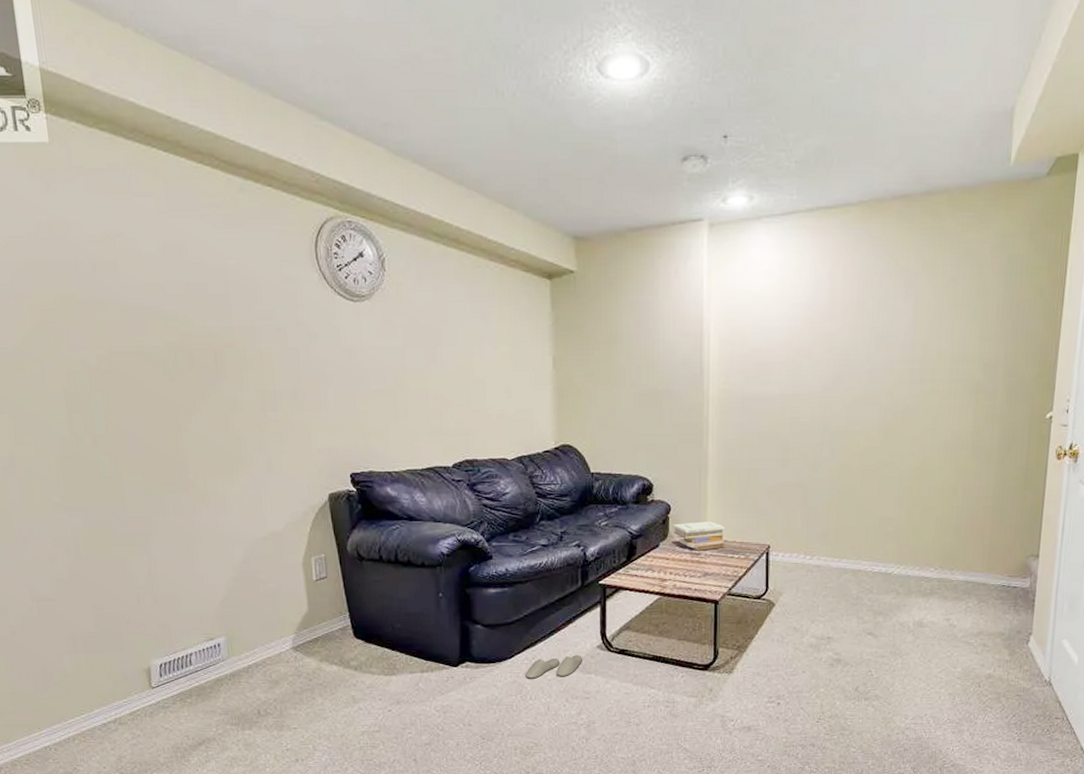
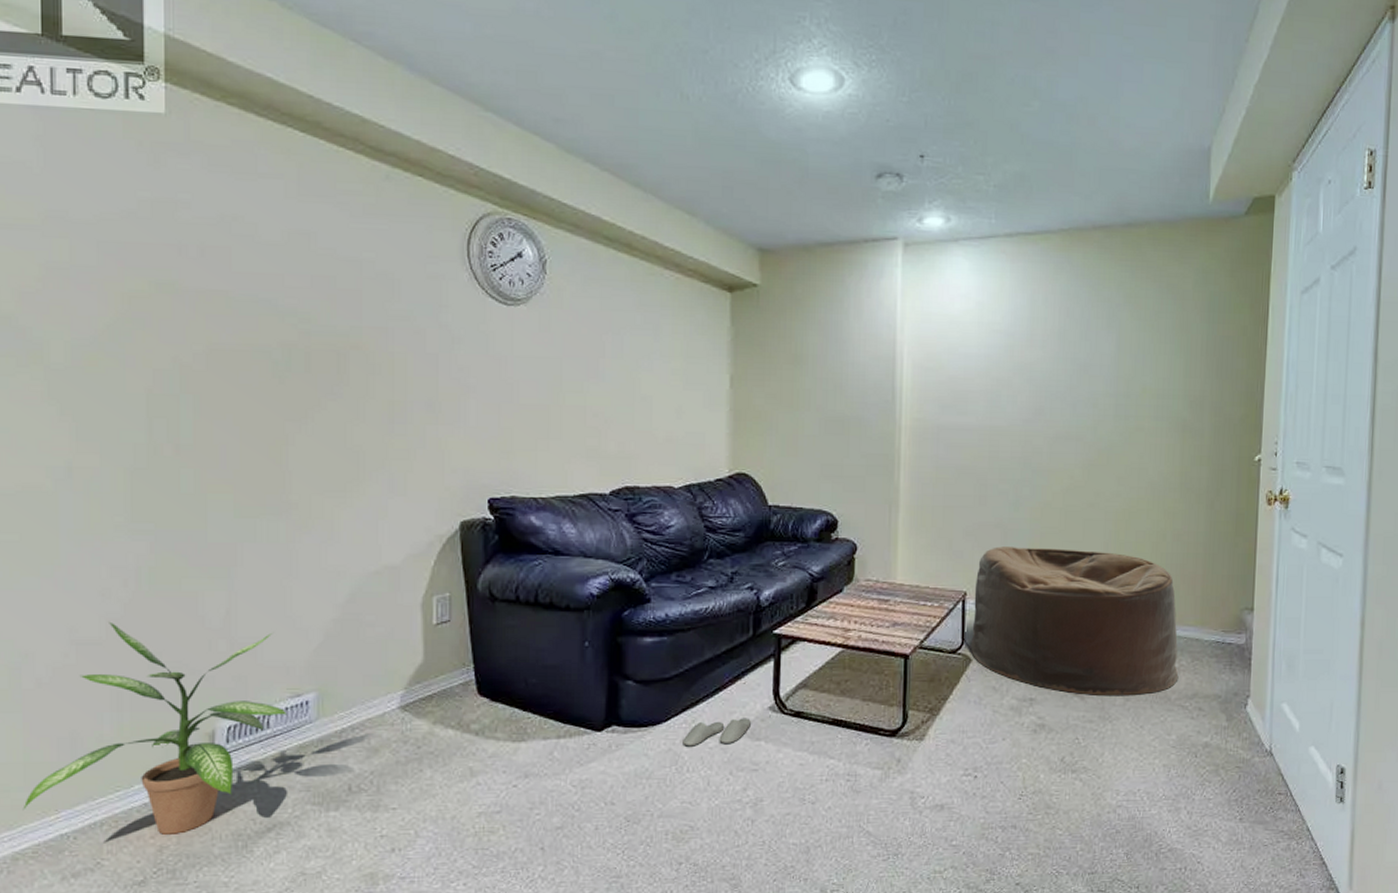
potted plant: none [14,582,204,747] -> present [22,621,286,835]
books: present [672,521,725,551] -> none [858,563,917,597]
bean bag chair: none [774,504,965,635] -> present [971,546,1179,697]

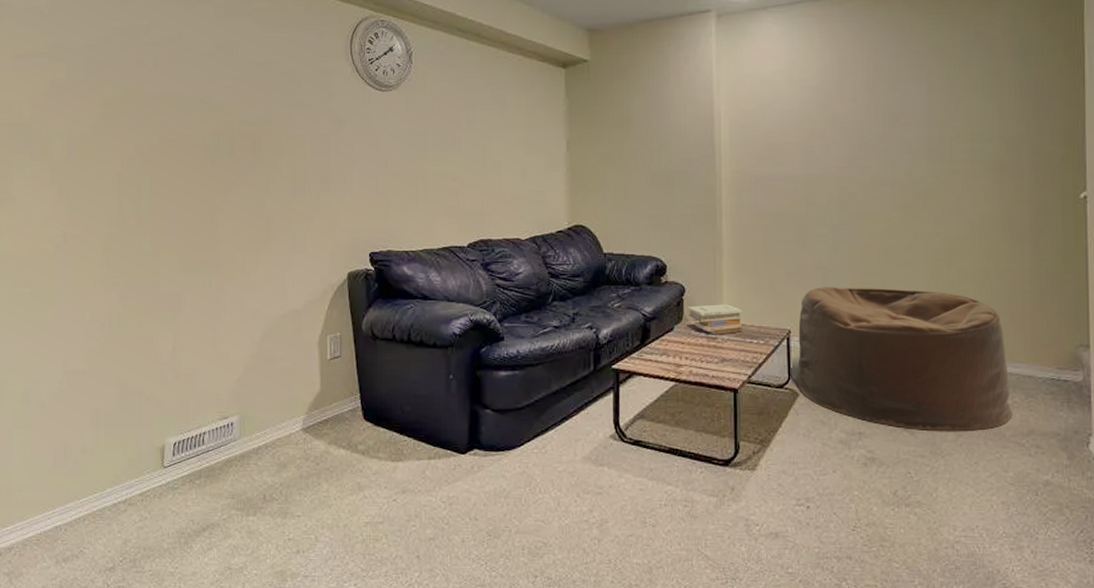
potted plant: present [22,621,286,835] -> none [30,356,217,530]
slippers: present [683,718,751,747] -> none [535,445,594,470]
books: none [858,563,917,597] -> present [686,304,743,335]

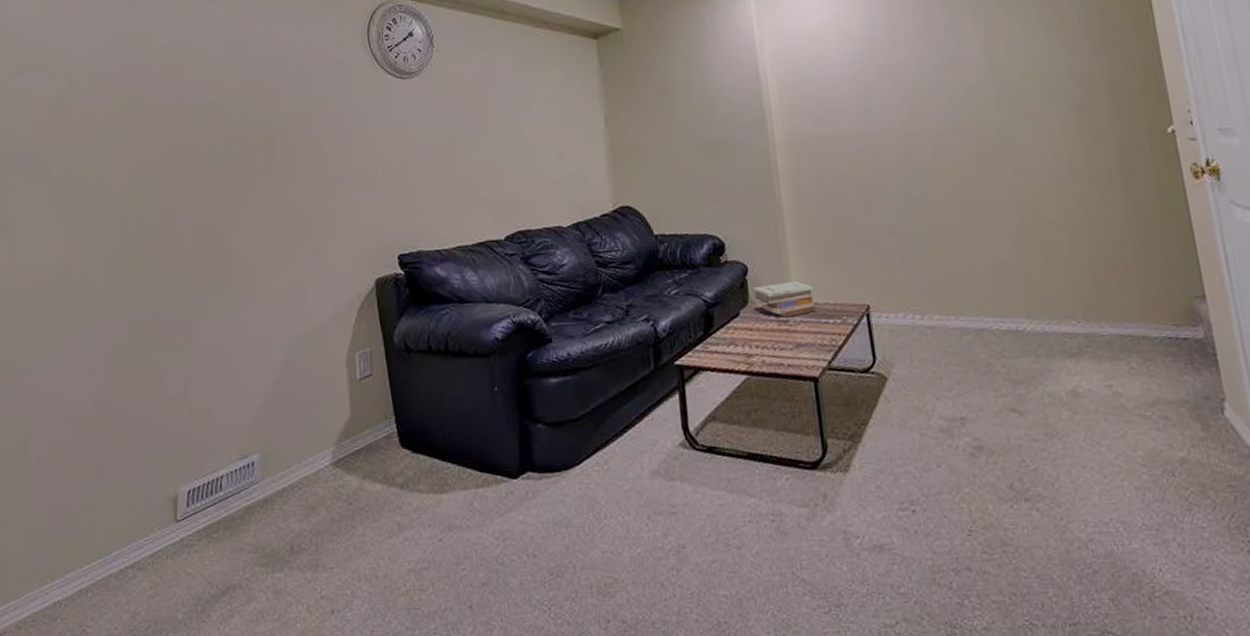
bean bag chair: present [798,287,1013,432] -> none [877,248,1132,410]

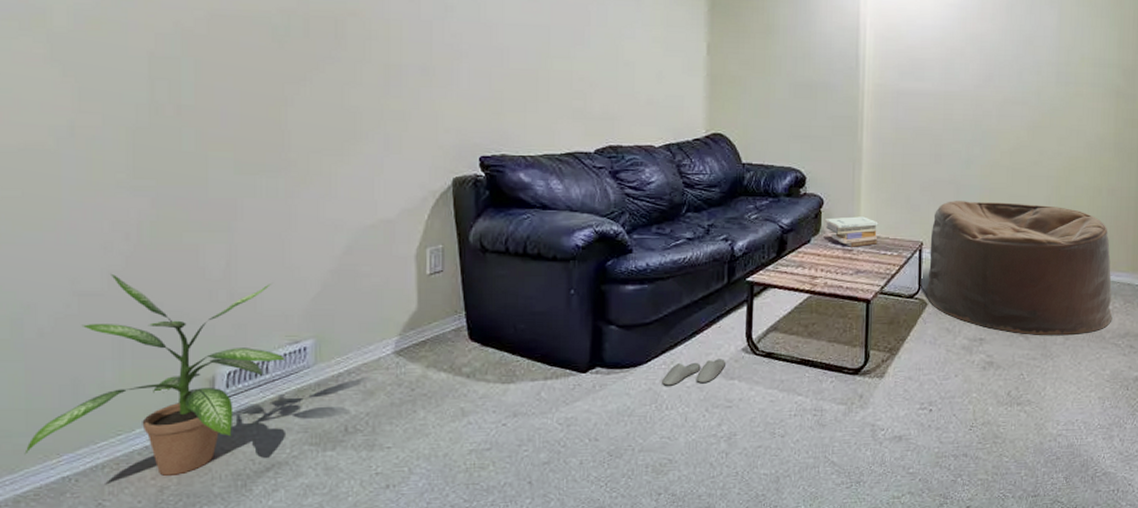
potted plant: none [25,397,236,600] -> present [24,273,285,476]
slippers: none [597,456,663,491] -> present [662,359,725,386]
bean bag chair: none [877,248,1132,410] -> present [927,201,1113,336]

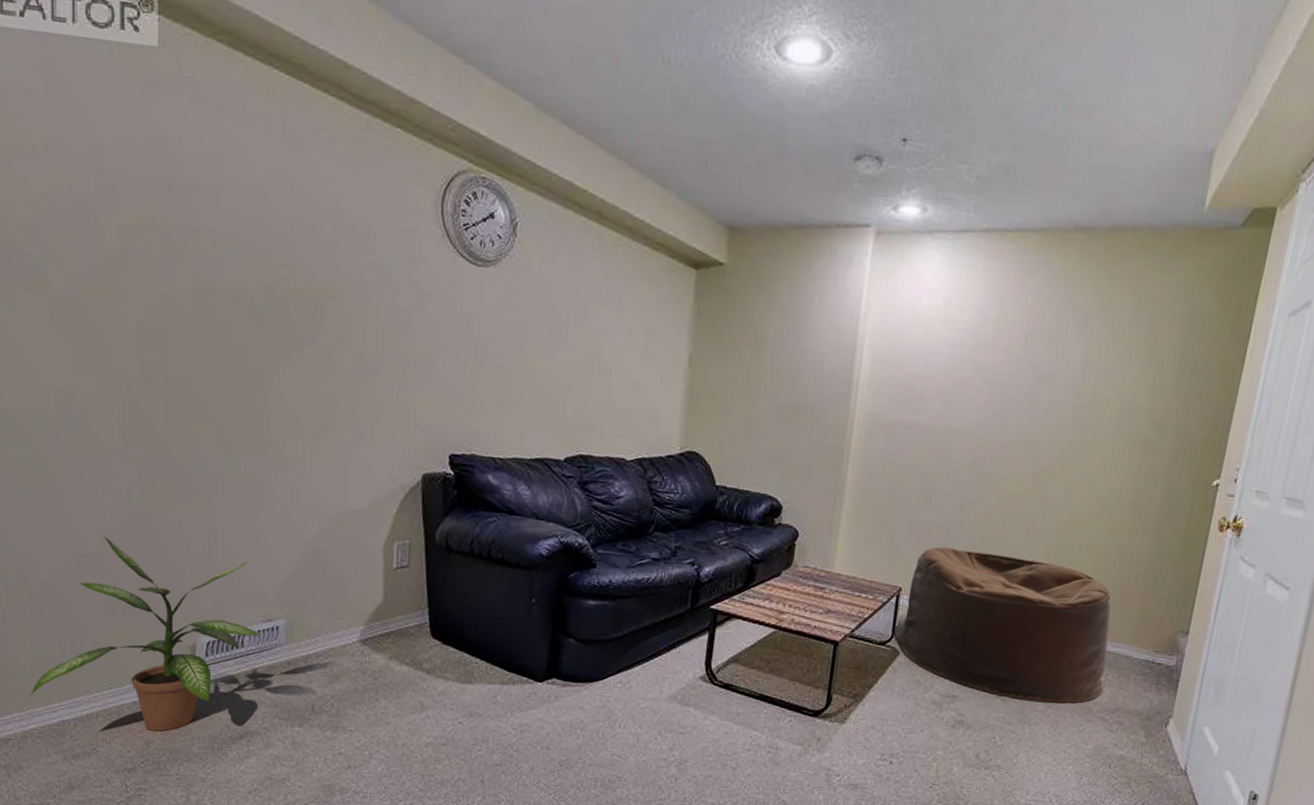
slippers: present [662,359,725,386] -> none [616,683,682,706]
books: present [824,216,879,247] -> none [797,552,856,586]

